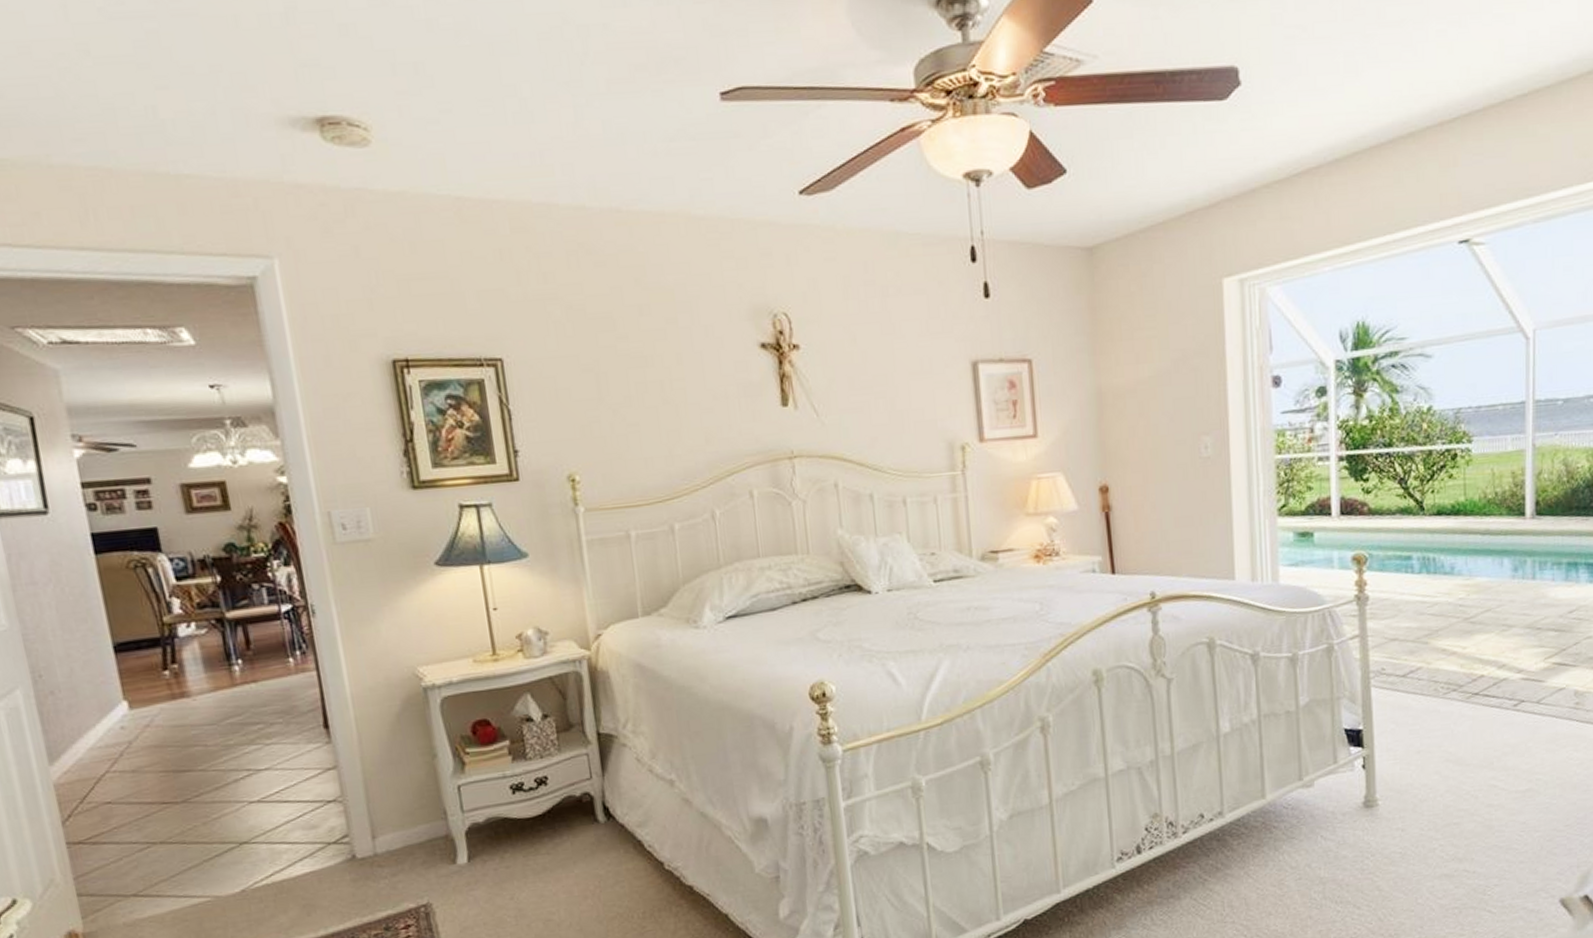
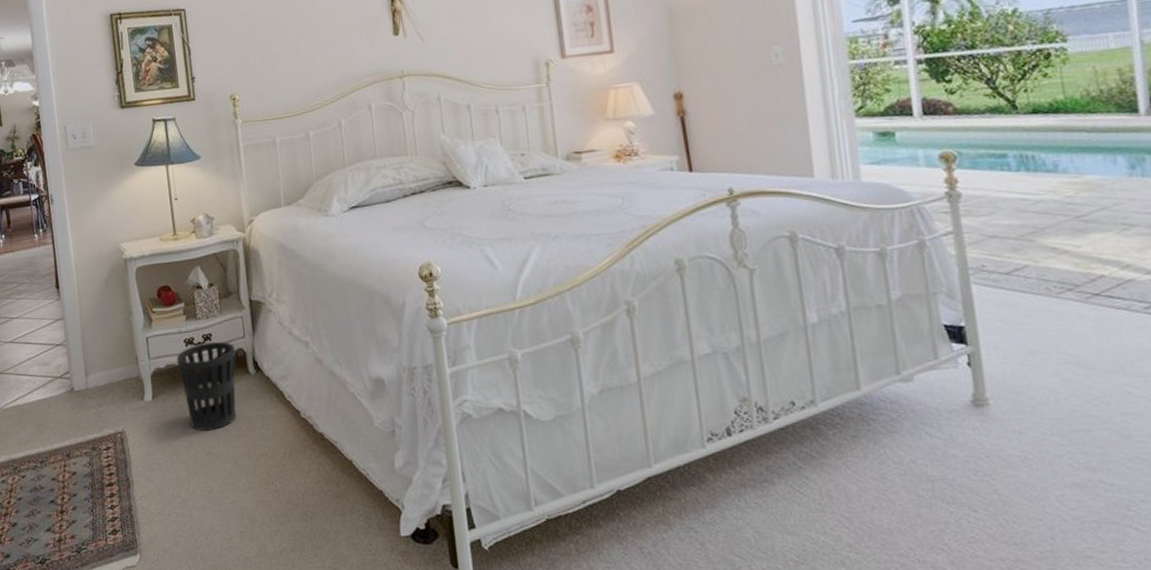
wastebasket: none [500,785,582,895] -> present [176,341,237,431]

